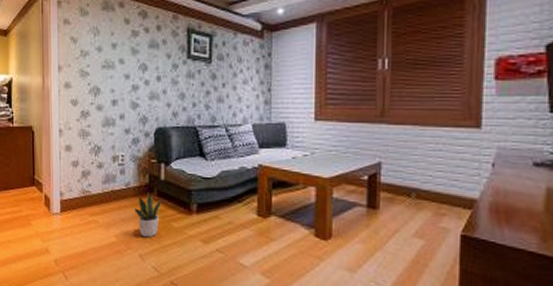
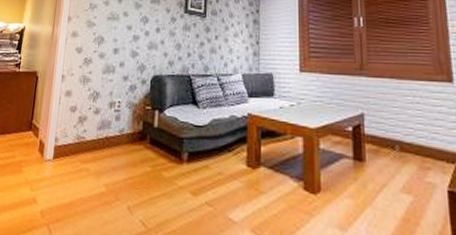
potted plant: present [135,191,163,238] -> none [126,138,155,188]

